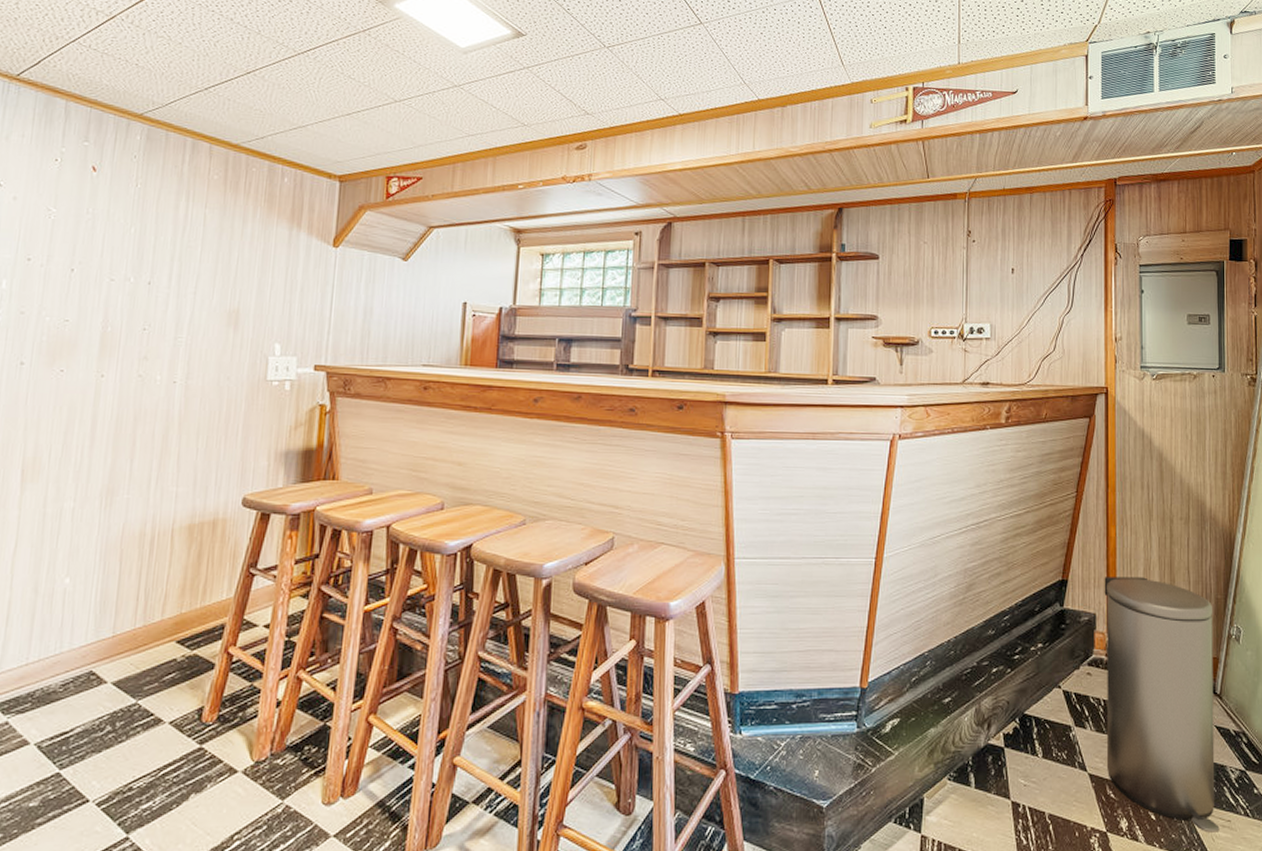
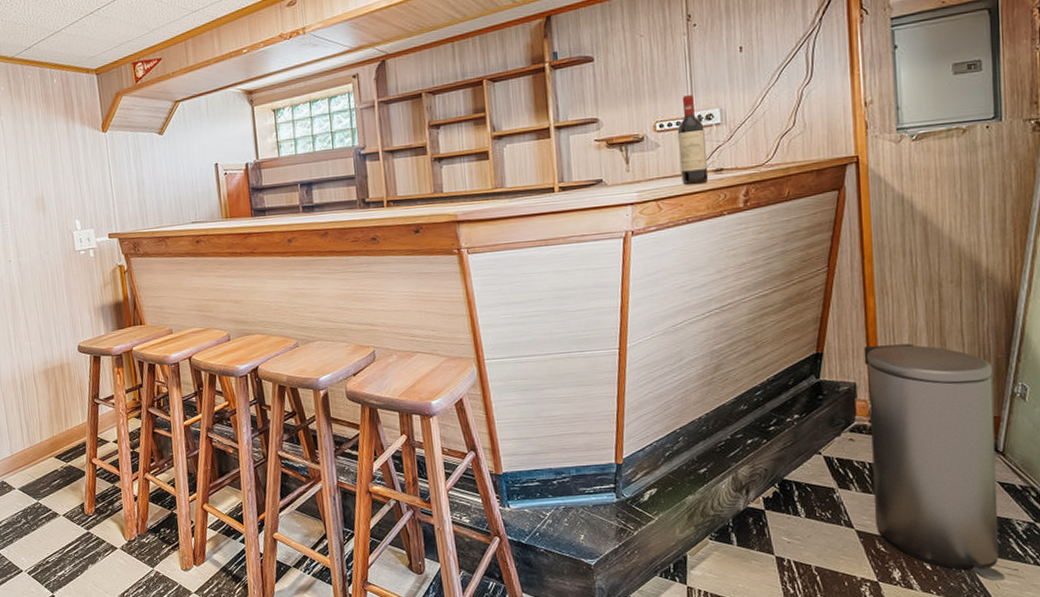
wine bottle: none [950,306,976,396] -> present [677,95,709,186]

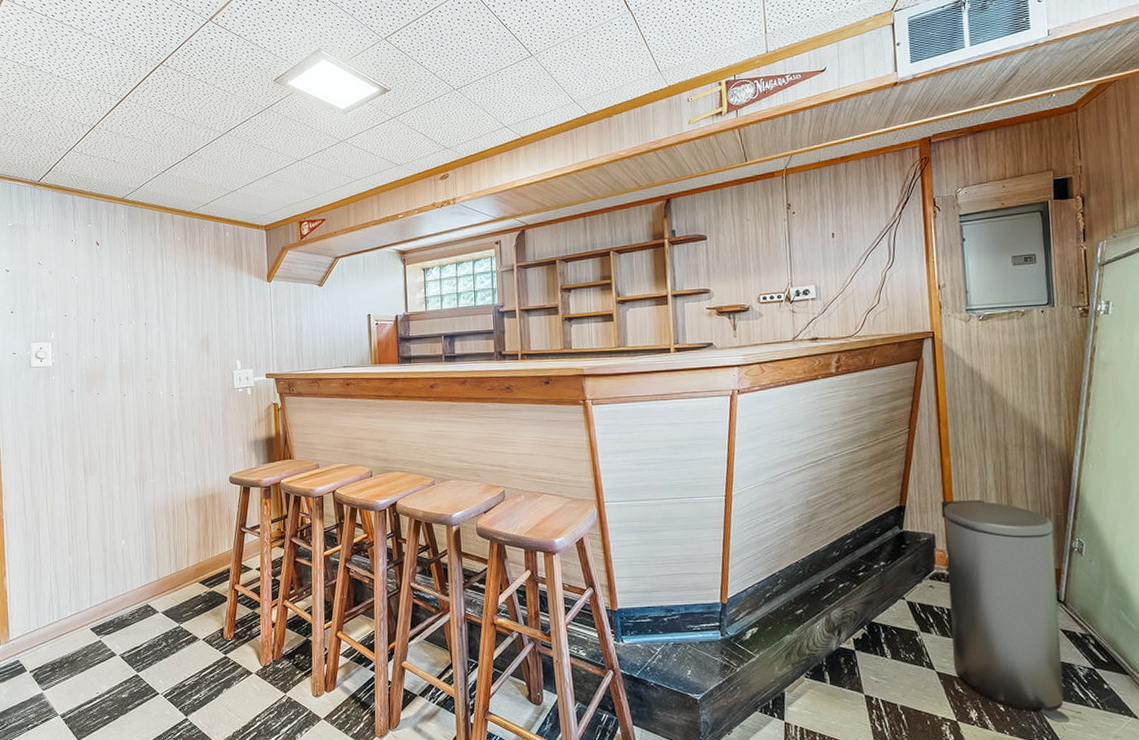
wine bottle: present [677,95,709,186] -> none [778,272,806,352]

